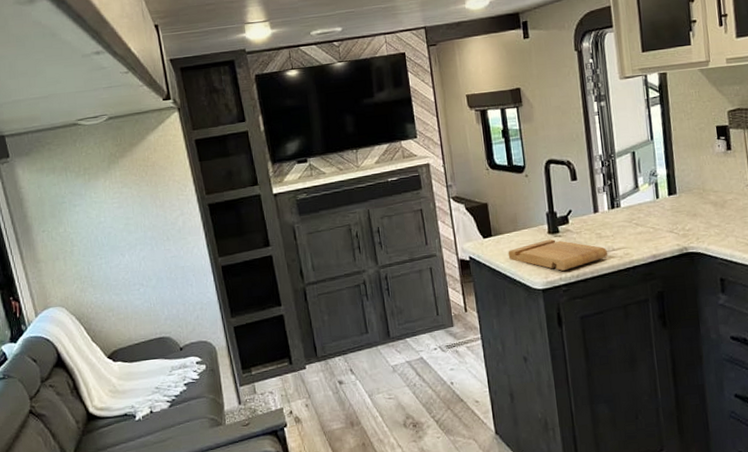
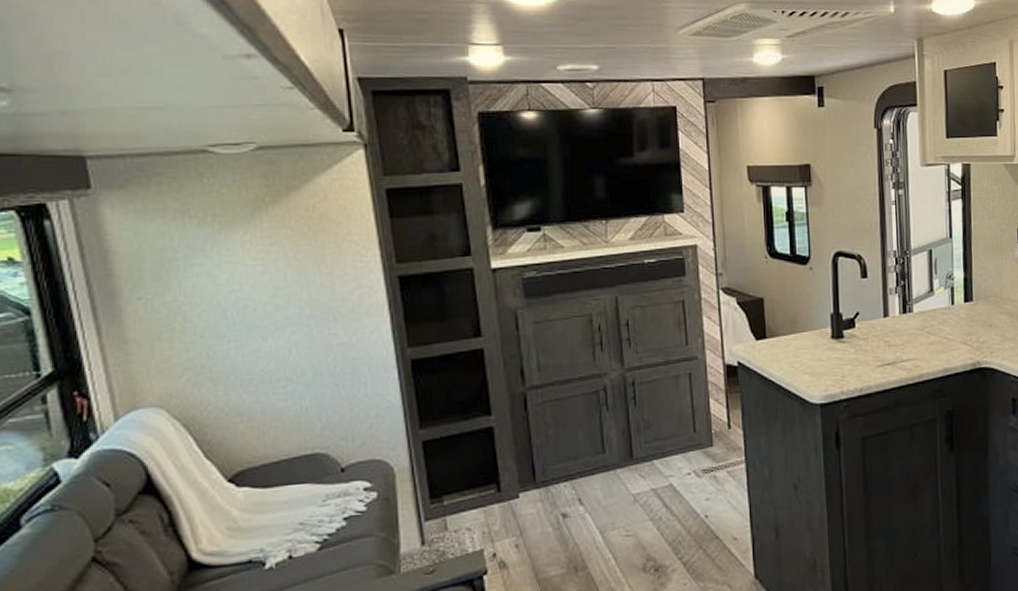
cutting board: present [508,239,608,271] -> none [783,345,896,383]

